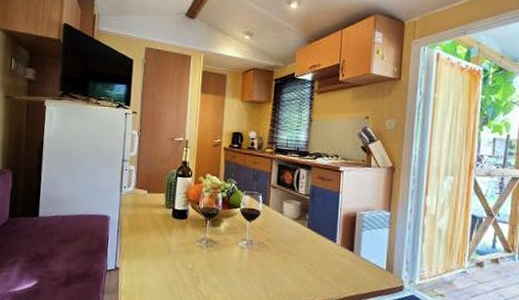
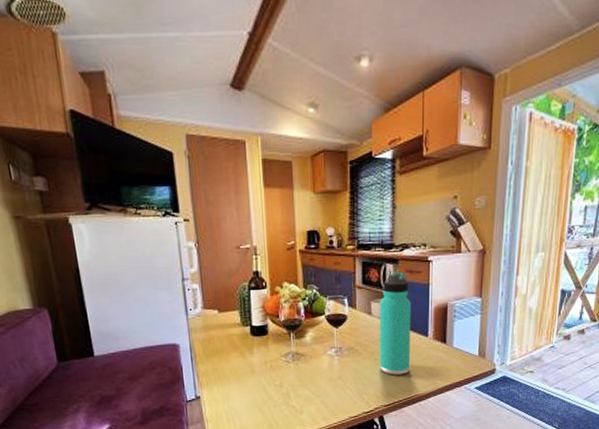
thermos bottle: none [287,178,321,277] -> present [379,272,411,375]

